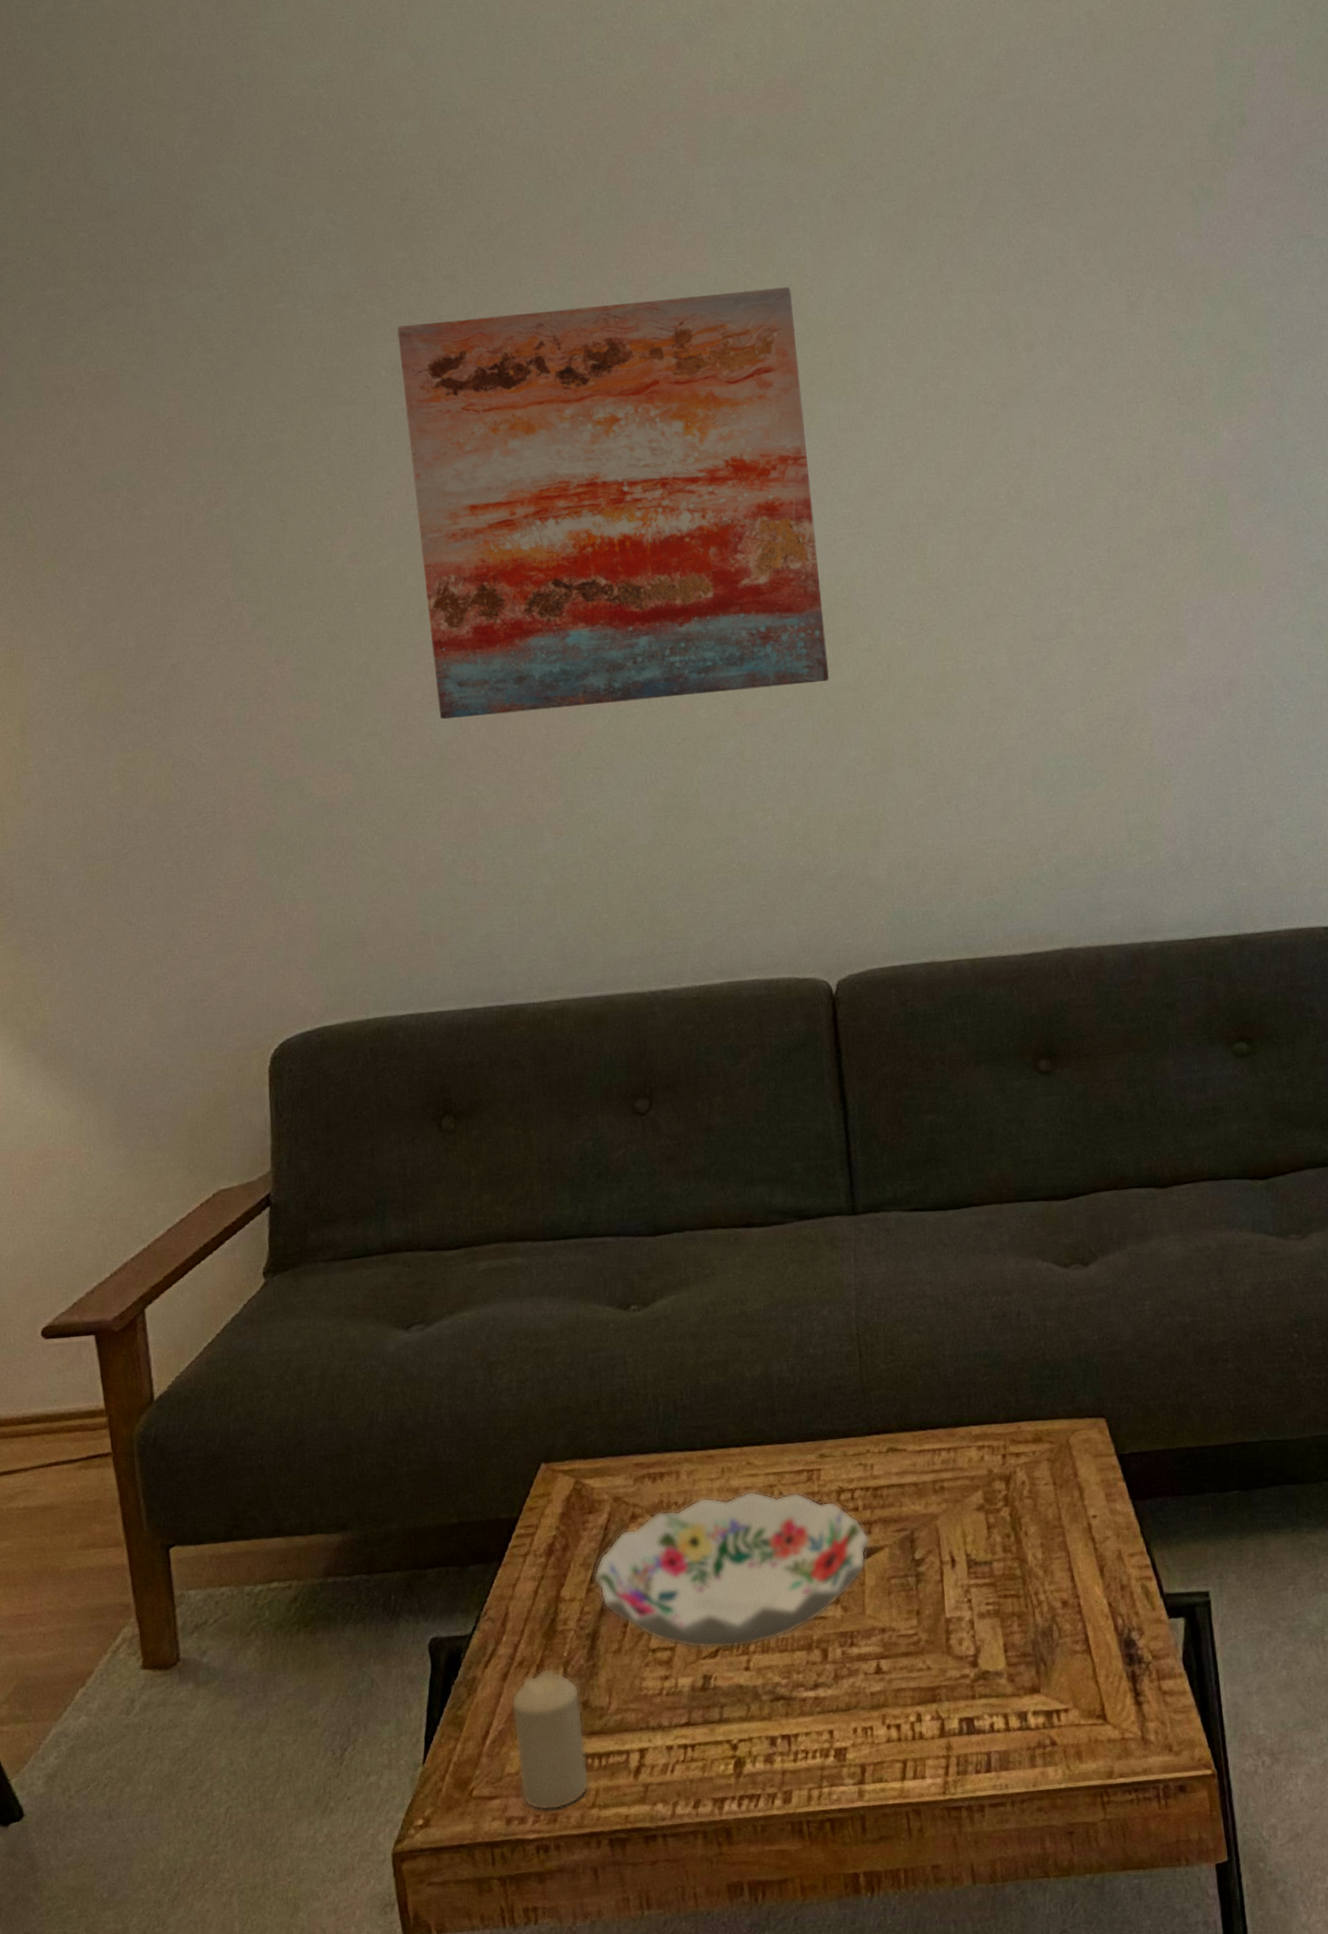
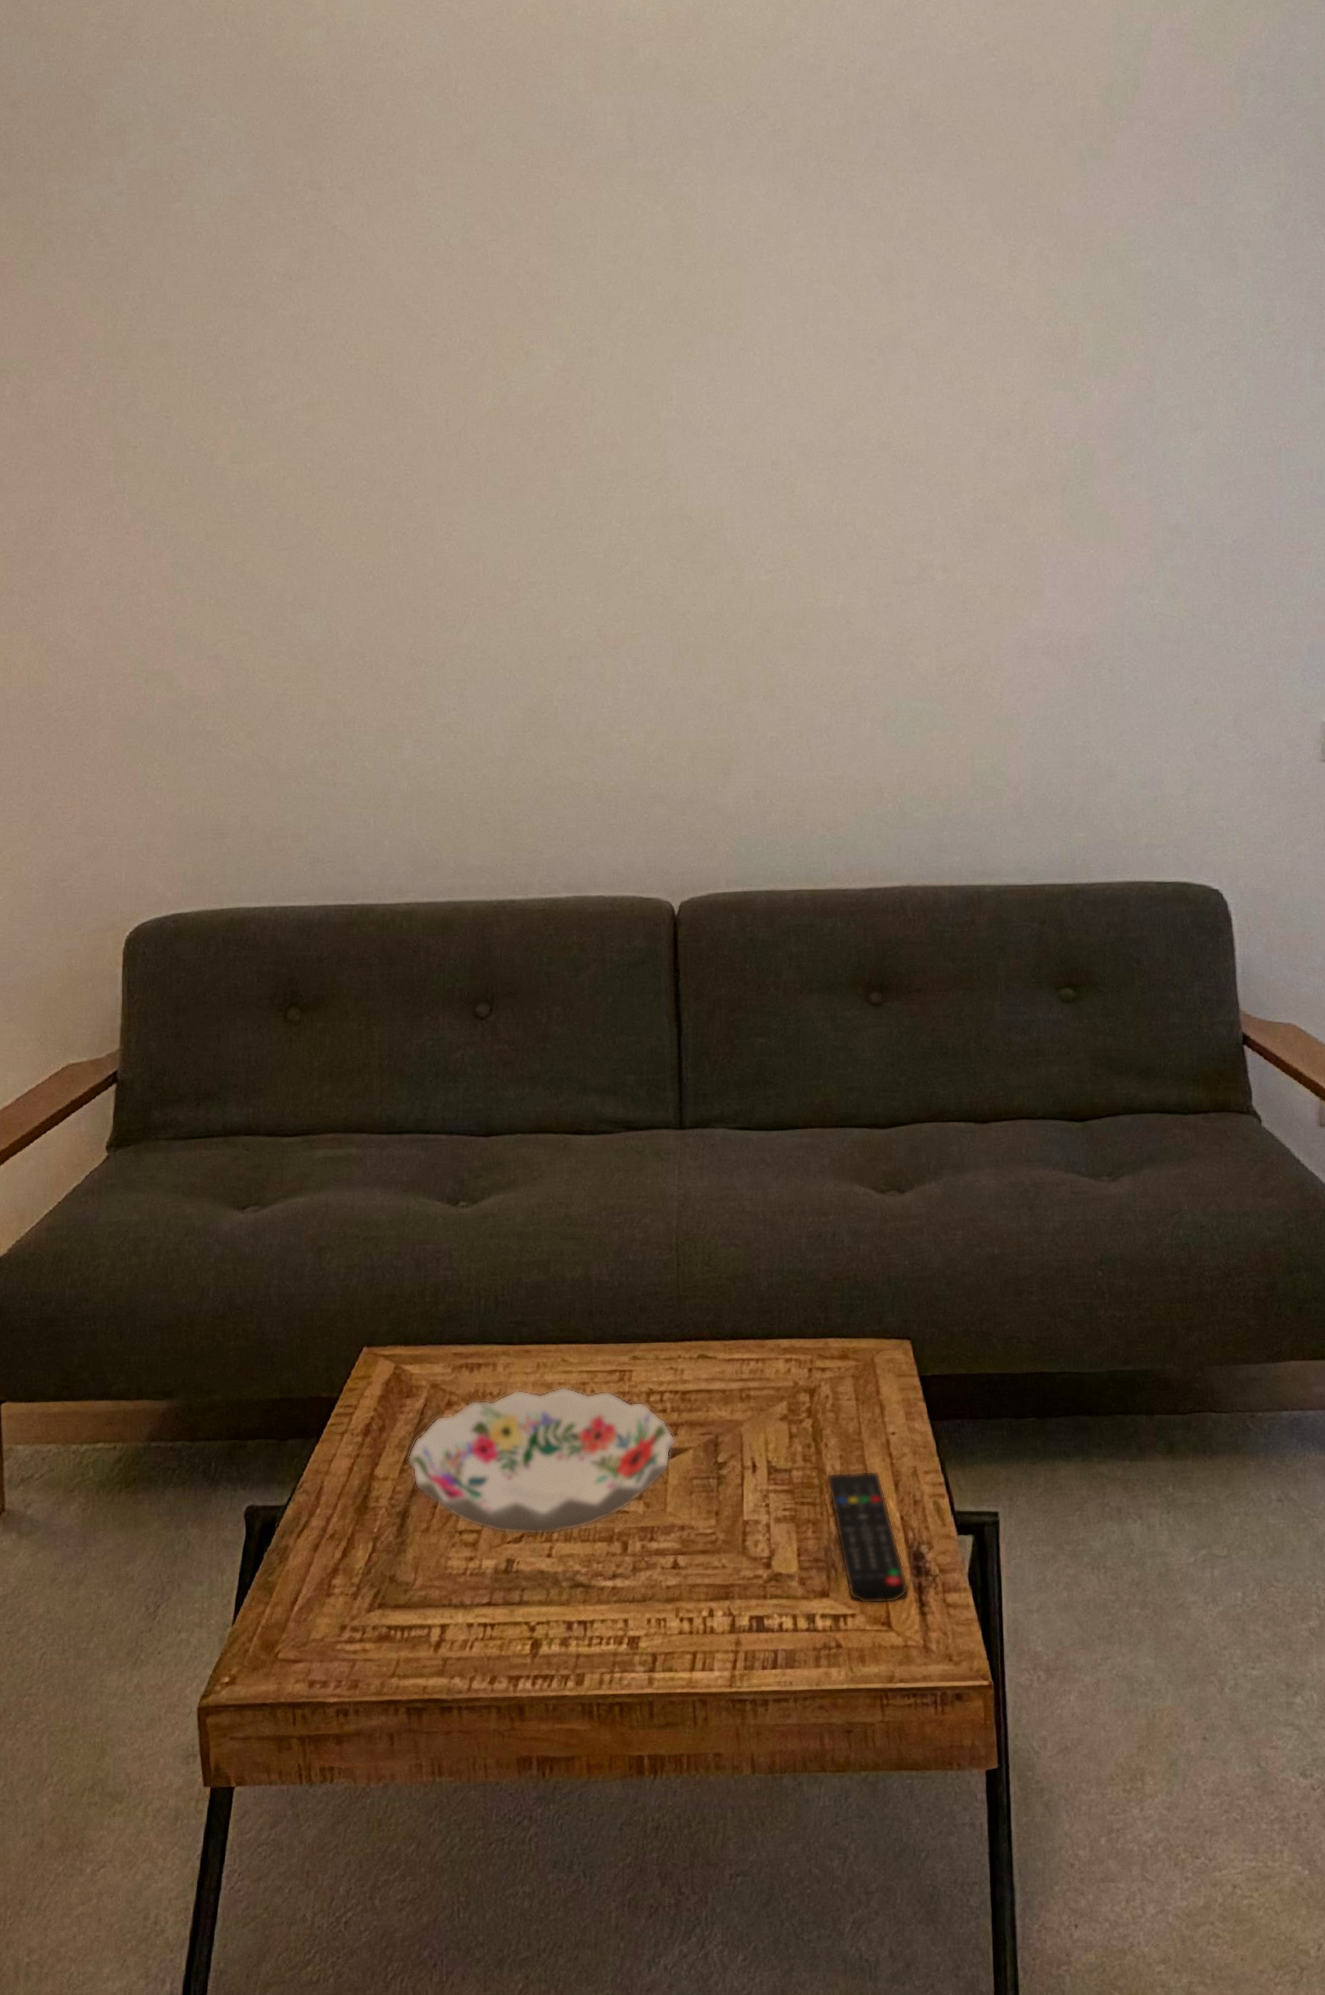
wall art: present [397,286,830,720] -> none [291,219,693,623]
candle: present [511,1668,590,1811] -> none [321,1542,391,1677]
remote control: none [1028,1556,1123,1698] -> present [826,1470,909,1604]

